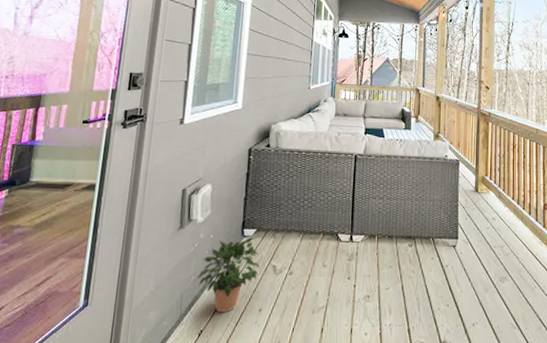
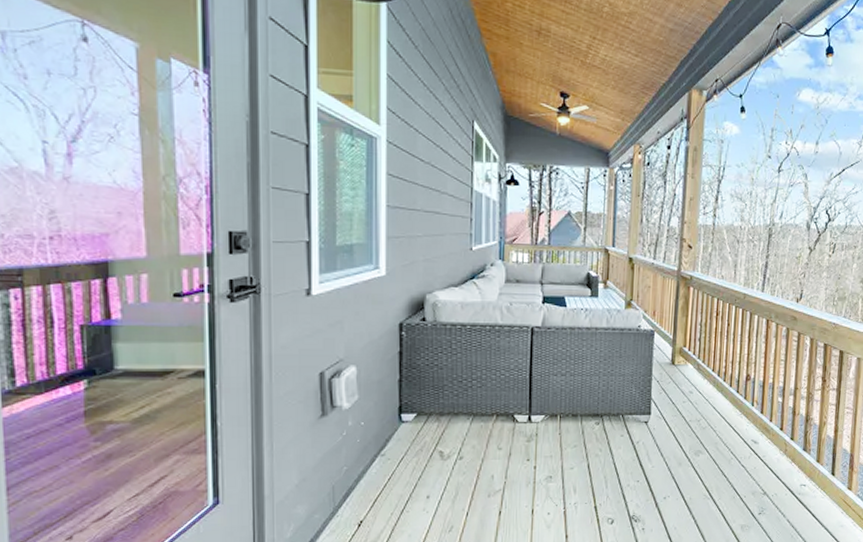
potted plant: present [197,237,260,313] -> none [350,422,424,502]

